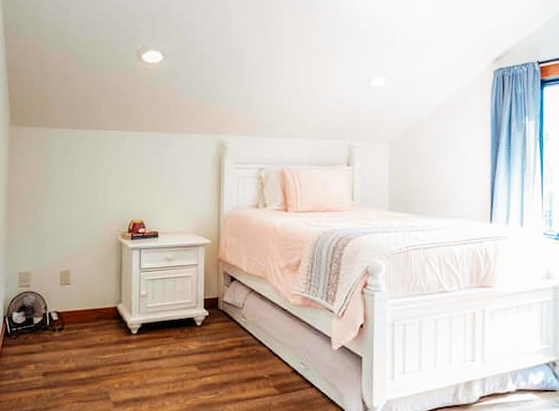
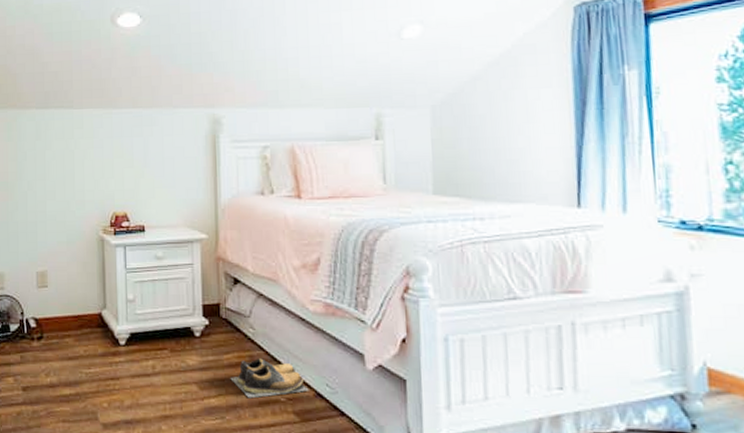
shoes: none [224,343,287,376] -> present [230,358,309,399]

